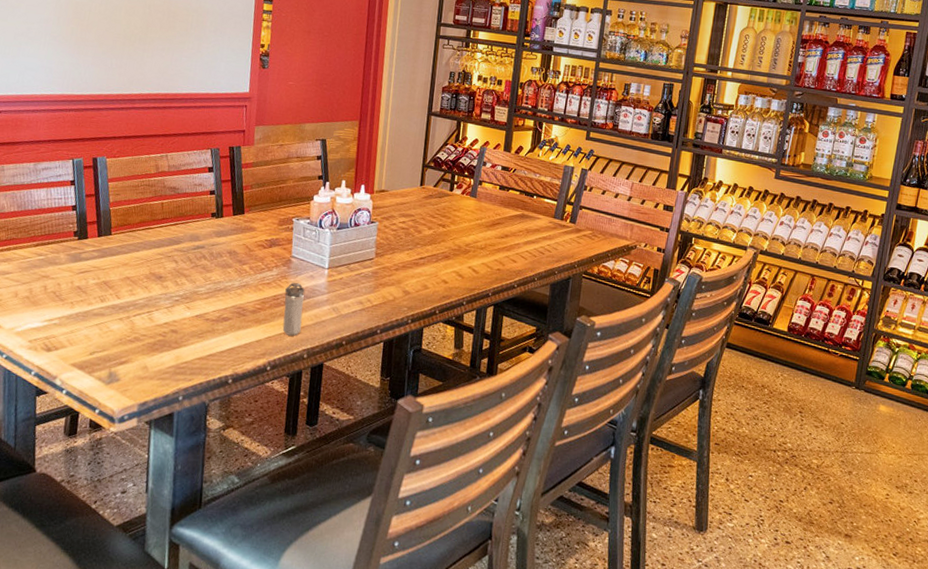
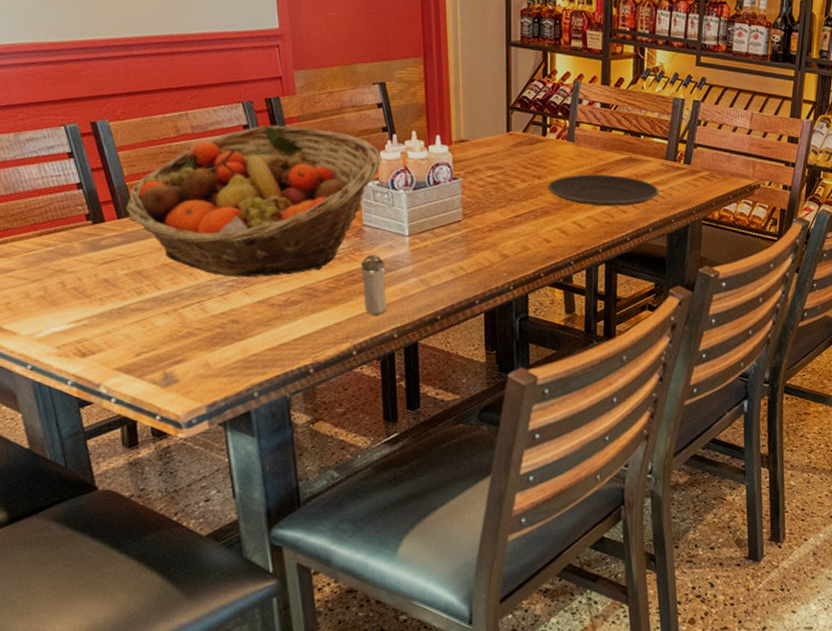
fruit basket: none [105,168,315,295] -> present [125,125,381,278]
plate: none [449,226,546,256] -> present [547,174,659,206]

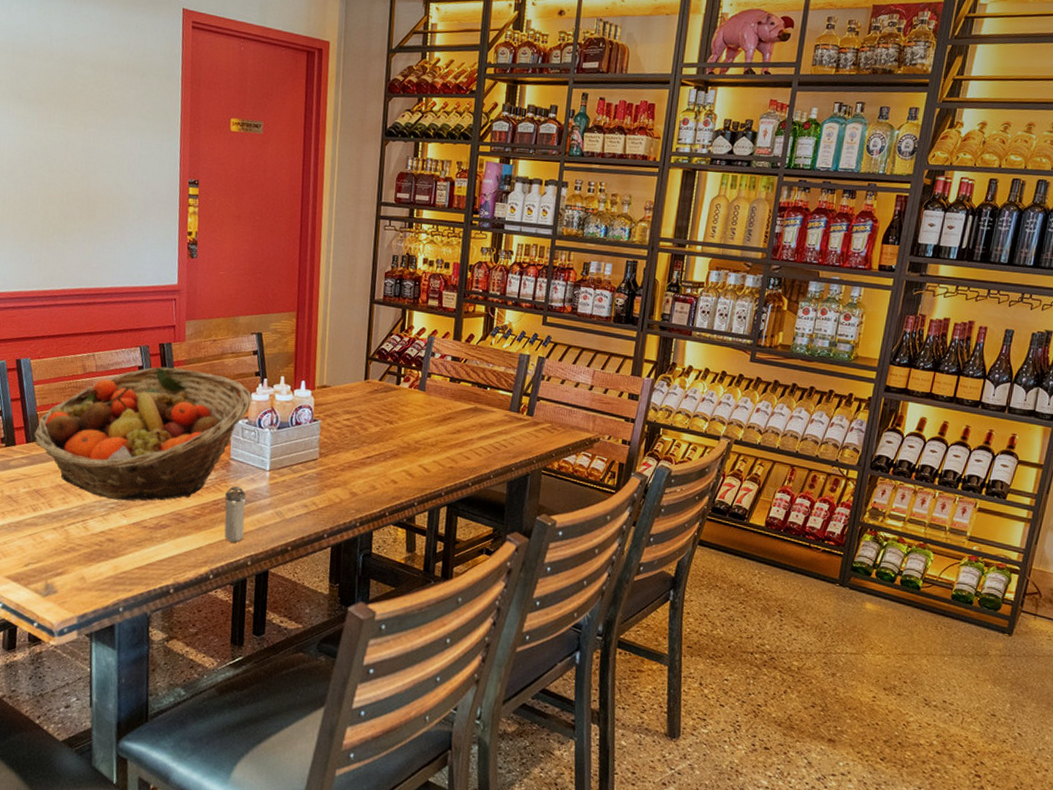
plate: present [547,174,659,206] -> none [397,421,502,453]

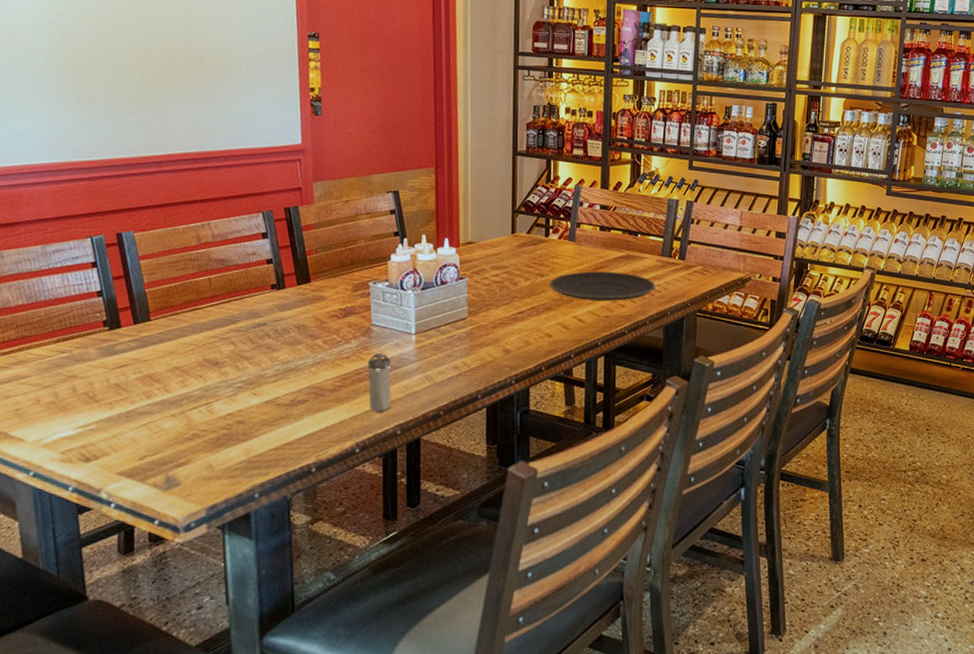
fruit basket: present [33,366,252,501] -> none [142,232,392,378]
plate: none [397,421,502,453] -> present [549,271,656,301]

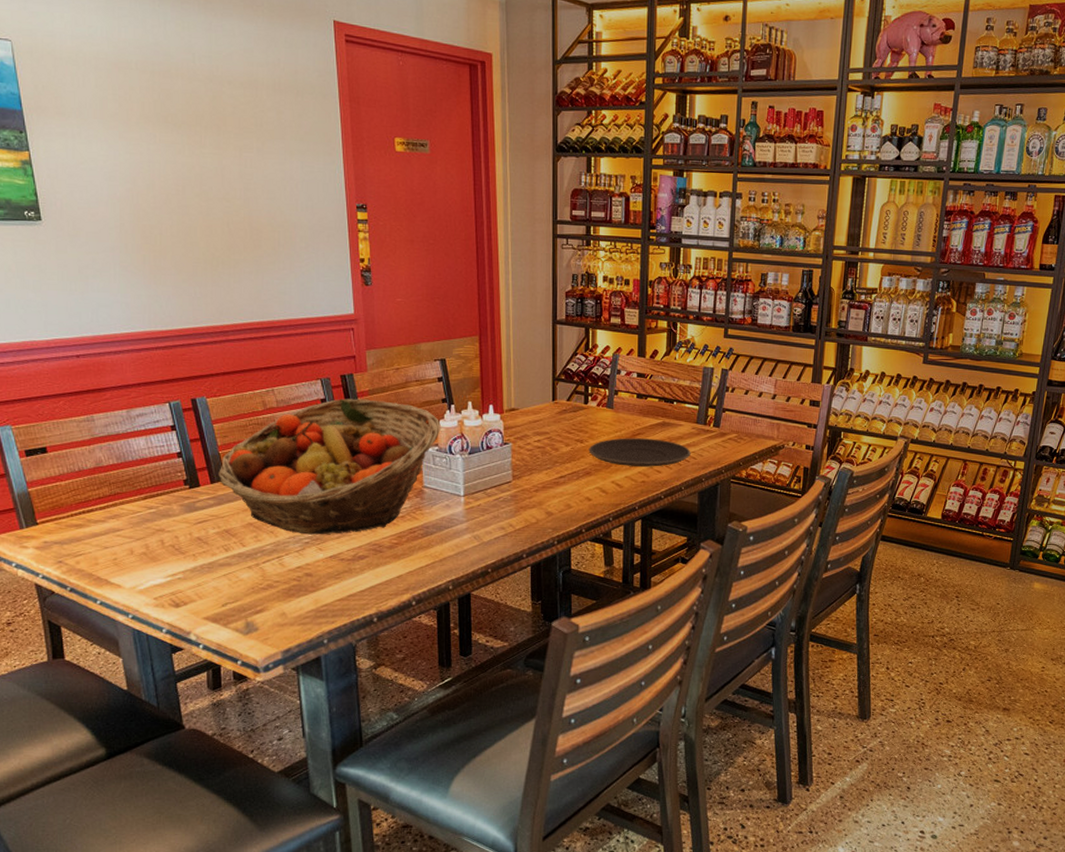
fruit basket: none [142,232,392,378] -> present [217,398,441,535]
shaker: present [368,352,391,412] -> none [421,513,443,568]

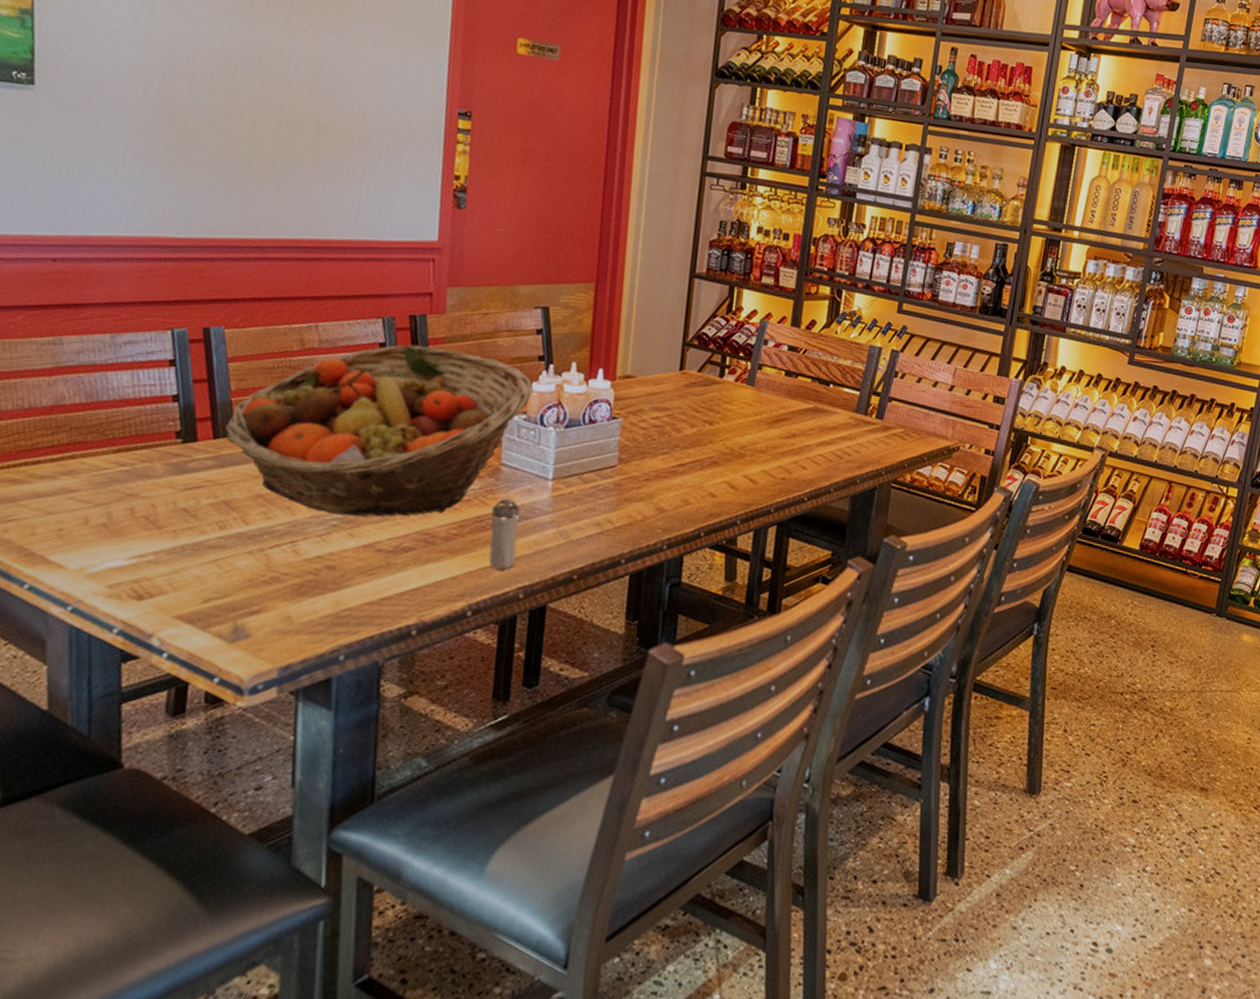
shaker: none [421,513,443,568] -> present [488,498,520,570]
plate: present [588,438,691,467] -> none [718,422,846,462]

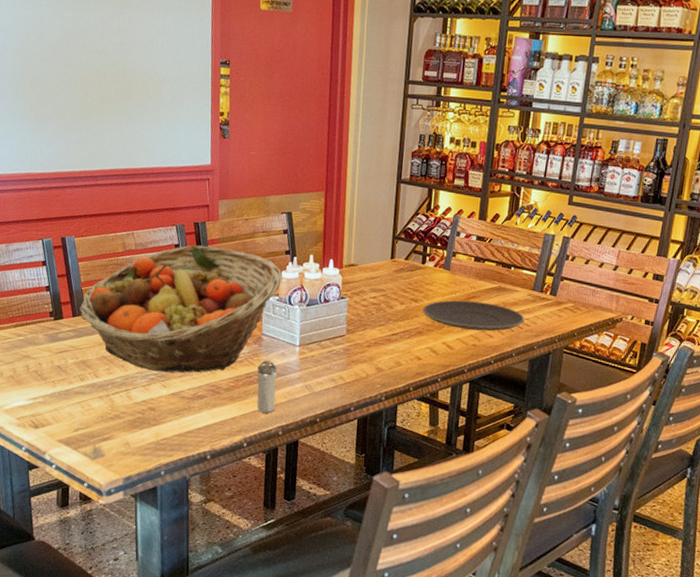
plate: none [718,422,846,462] -> present [422,300,525,331]

